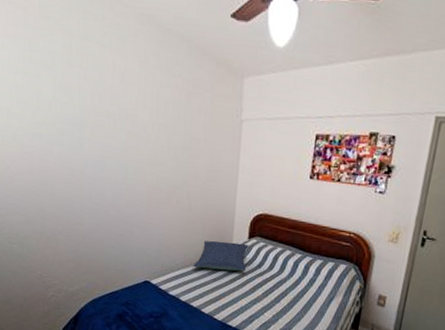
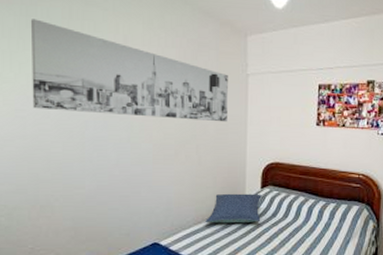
wall art: none [33,54,222,170] -> present [30,19,228,122]

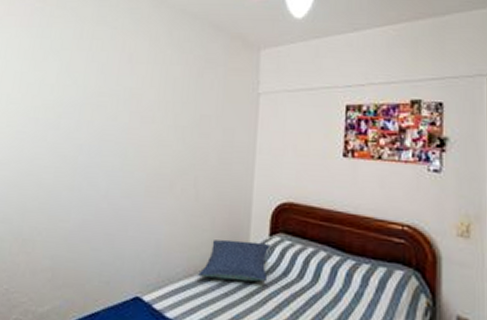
wall art: present [30,19,228,122] -> none [32,40,236,150]

